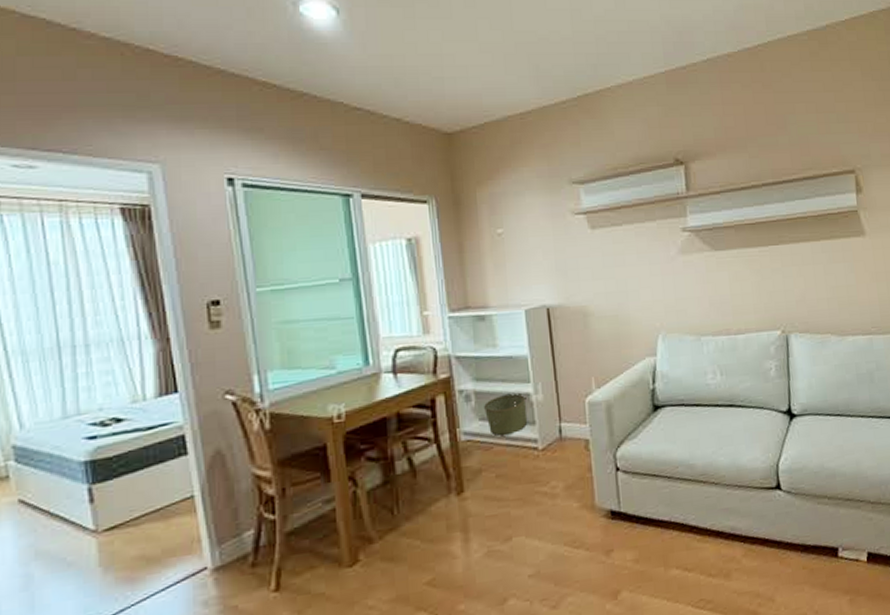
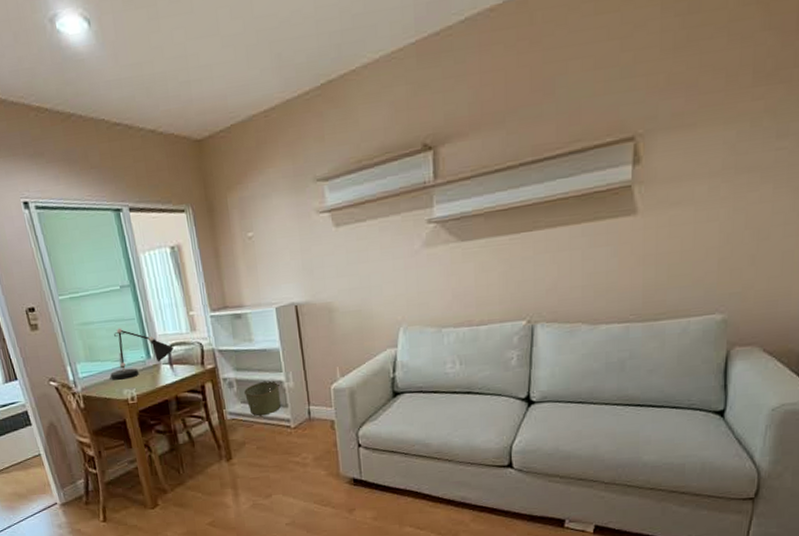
desk lamp: none [311,328,400,393] -> present [109,328,174,380]

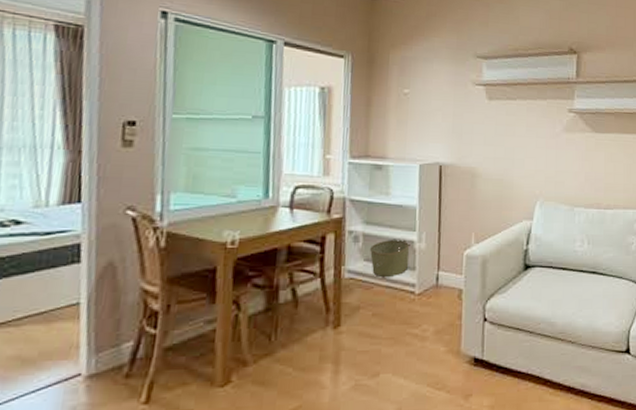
desk lamp: present [109,328,174,380] -> none [210,160,299,218]

